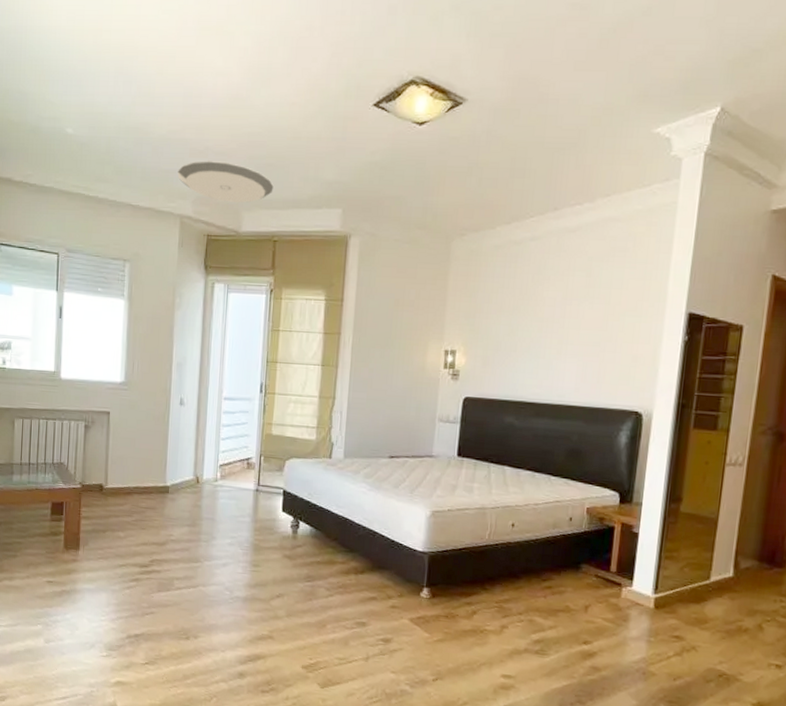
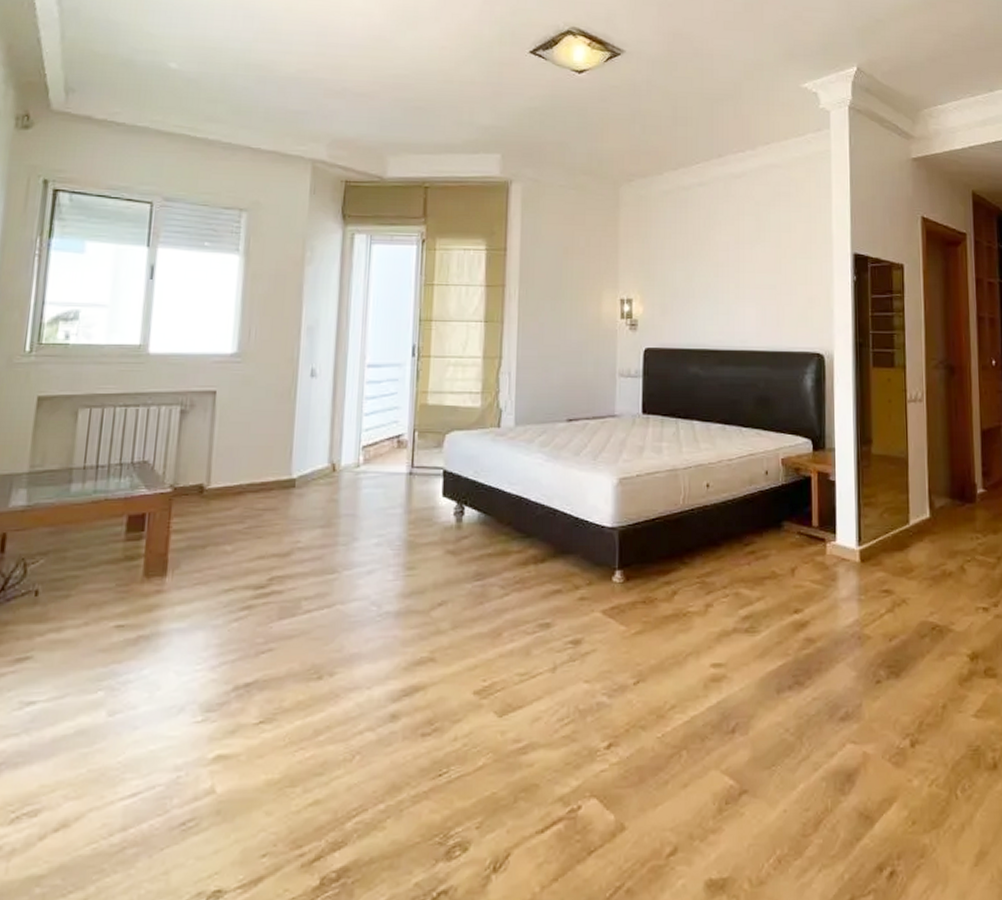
ceiling light fixture: present [177,161,274,203] -> none [309,102,423,147]

